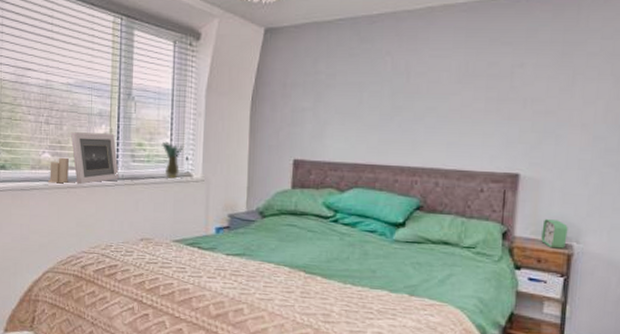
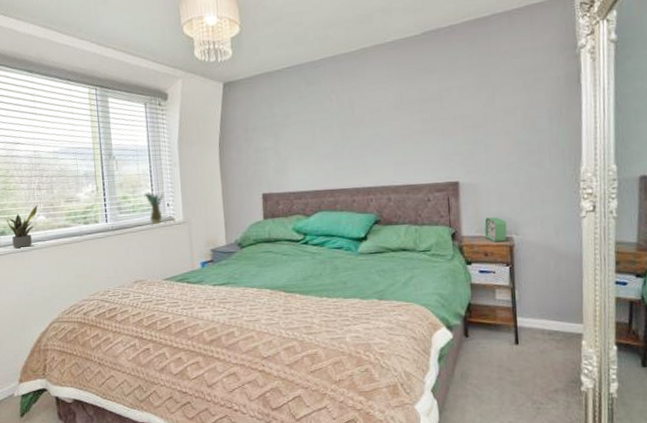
potted plant: none [8,141,44,187] -> present [6,205,38,249]
candle: present [47,157,69,184] -> none [44,217,64,242]
picture frame: present [70,132,119,185] -> none [61,191,109,240]

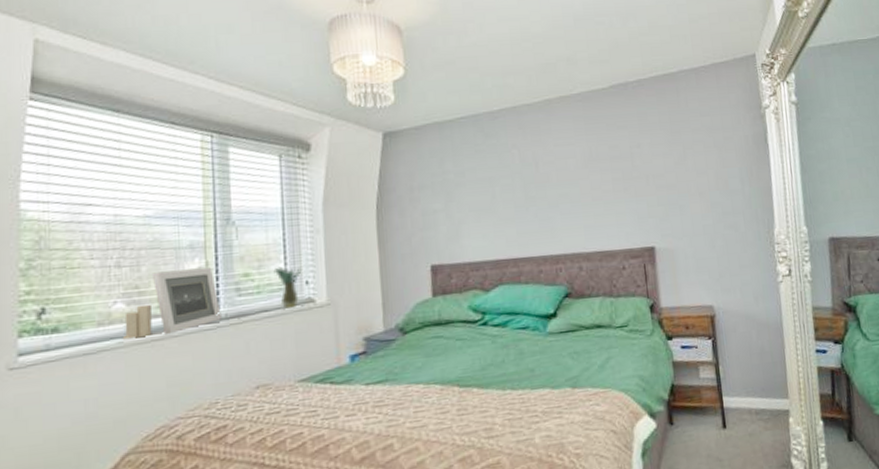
potted plant: present [6,205,38,249] -> none [62,289,115,352]
candle: none [44,217,64,242] -> present [122,304,152,340]
picture frame: none [61,191,109,240] -> present [151,267,221,335]
alarm clock: present [484,217,507,242] -> none [683,285,708,313]

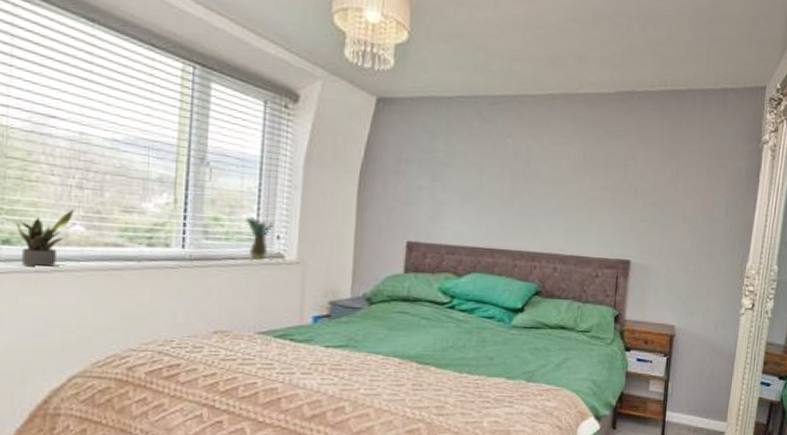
potted plant: none [62,289,115,352] -> present [16,209,75,268]
candle: present [122,304,152,340] -> none [78,231,112,265]
picture frame: present [151,267,221,335] -> none [115,200,186,266]

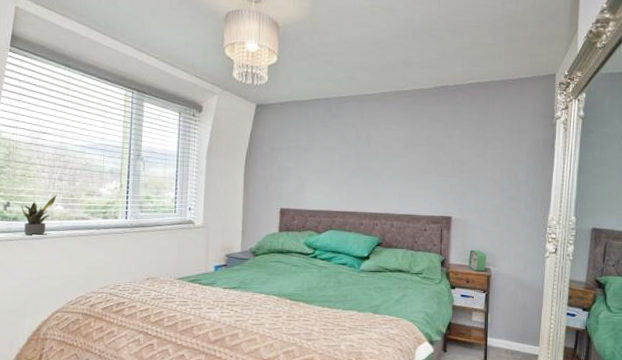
vase: present [245,216,275,261] -> none [167,195,187,227]
alarm clock: none [648,303,671,331] -> present [469,250,487,272]

